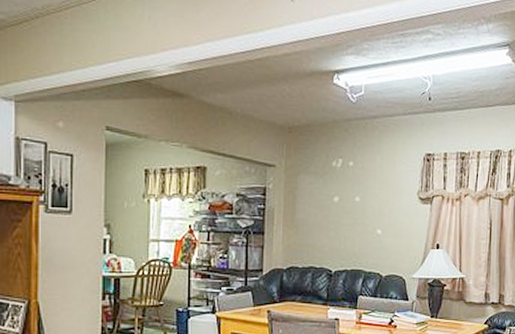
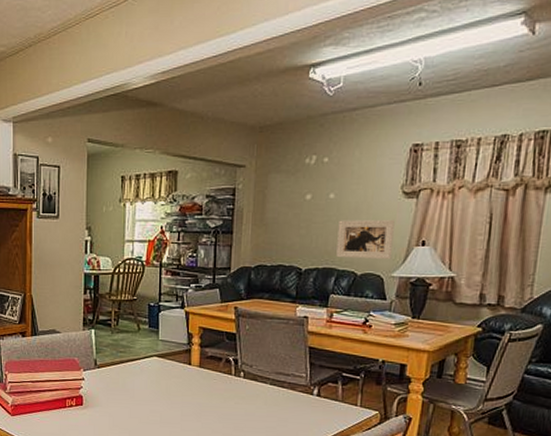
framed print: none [363,223,413,261] -> present [336,219,395,259]

